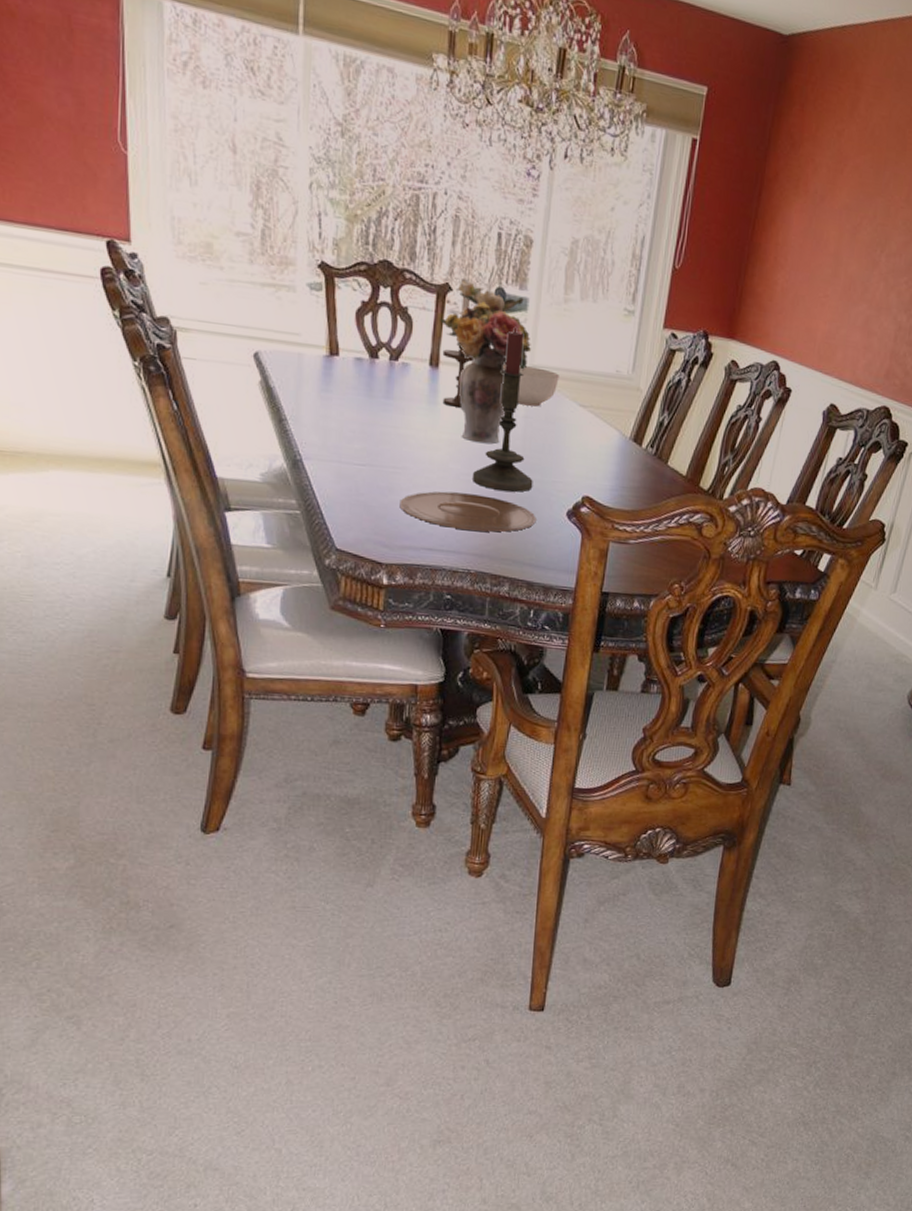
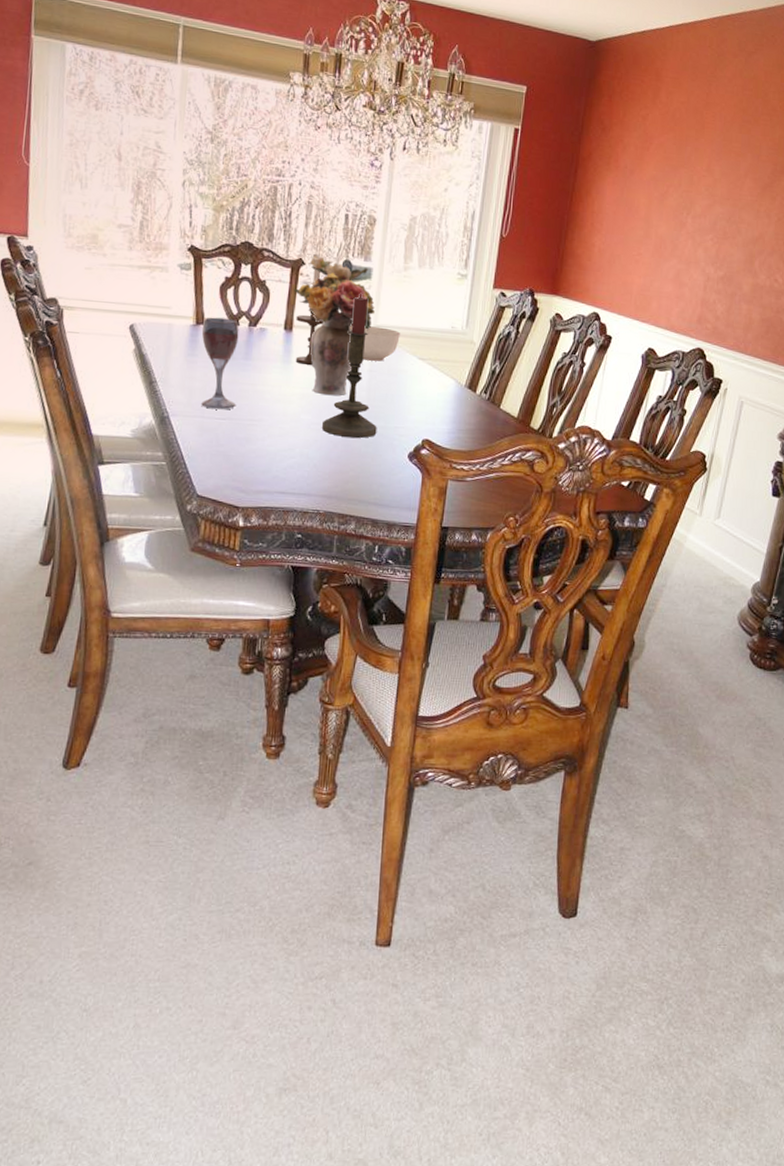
cup: none [336,347,379,455] -> present [201,317,239,410]
plate: present [399,491,536,532] -> none [255,439,380,475]

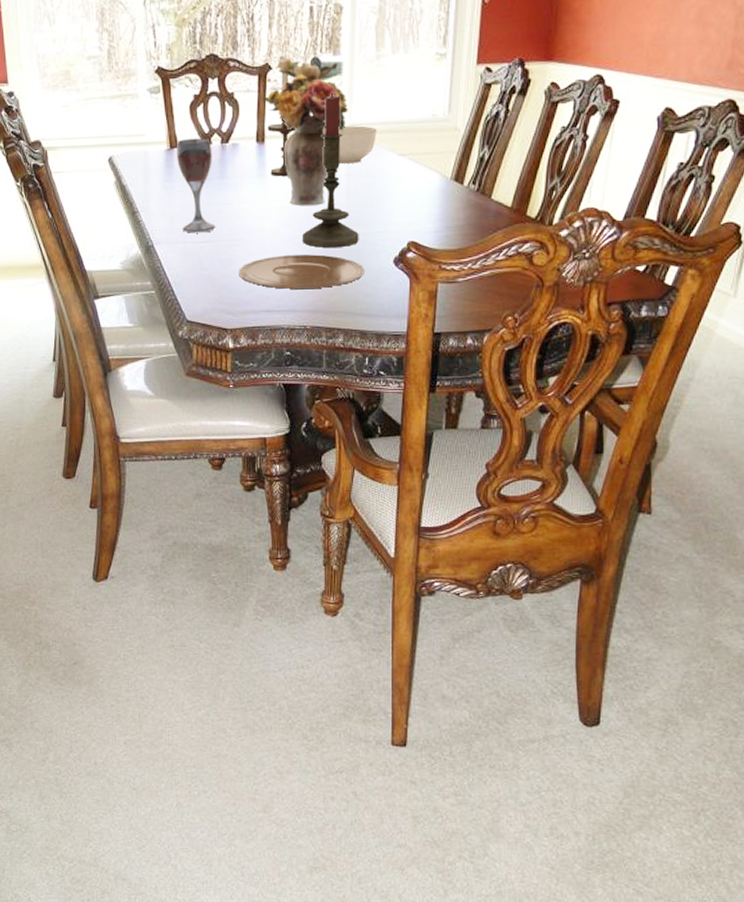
plate: none [255,439,380,475] -> present [239,254,365,289]

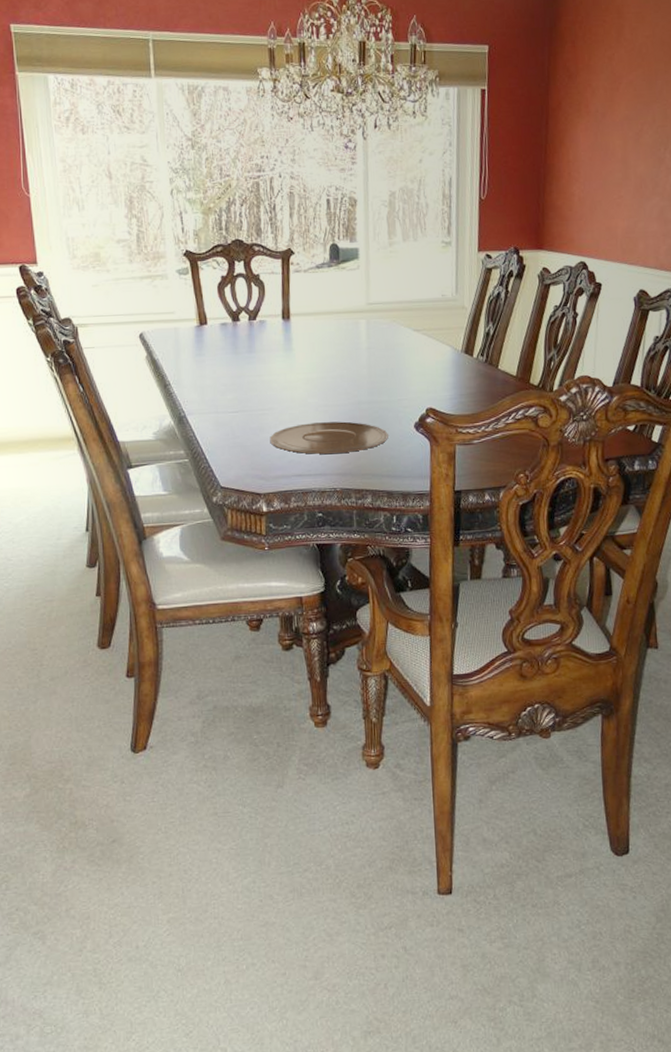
cup: present [176,138,216,233] -> none [205,315,246,404]
flower arrangement: present [263,56,348,206] -> none [287,242,366,377]
candlestick: present [267,55,295,176] -> none [292,241,318,350]
candle: present [301,92,359,248] -> none [328,275,382,415]
bowl: present [322,125,377,164] -> none [343,304,393,339]

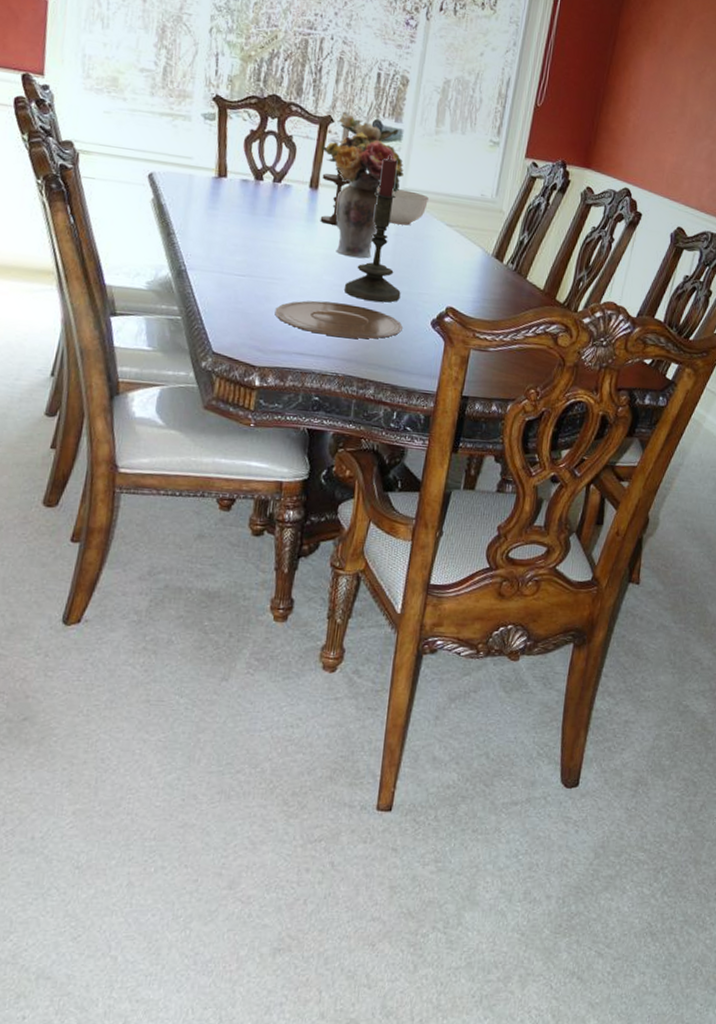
flower arrangement: none [287,242,366,377] -> present [321,112,404,258]
candlestick: none [292,241,318,350] -> present [320,111,350,225]
candle: none [328,275,382,415] -> present [344,155,401,303]
bowl: none [343,304,393,339] -> present [376,188,429,226]

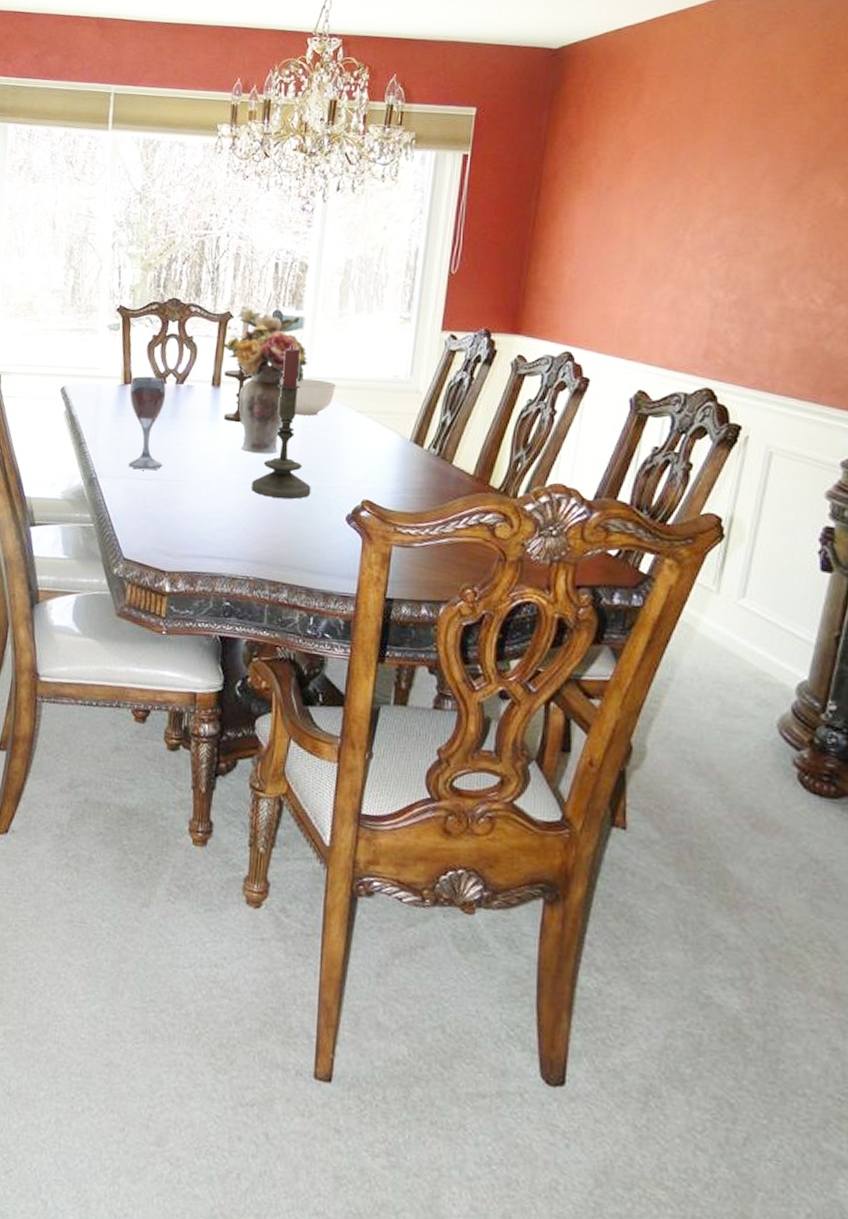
cup: none [220,170,263,267] -> present [128,376,166,470]
plate: present [275,300,403,339] -> none [182,501,315,539]

